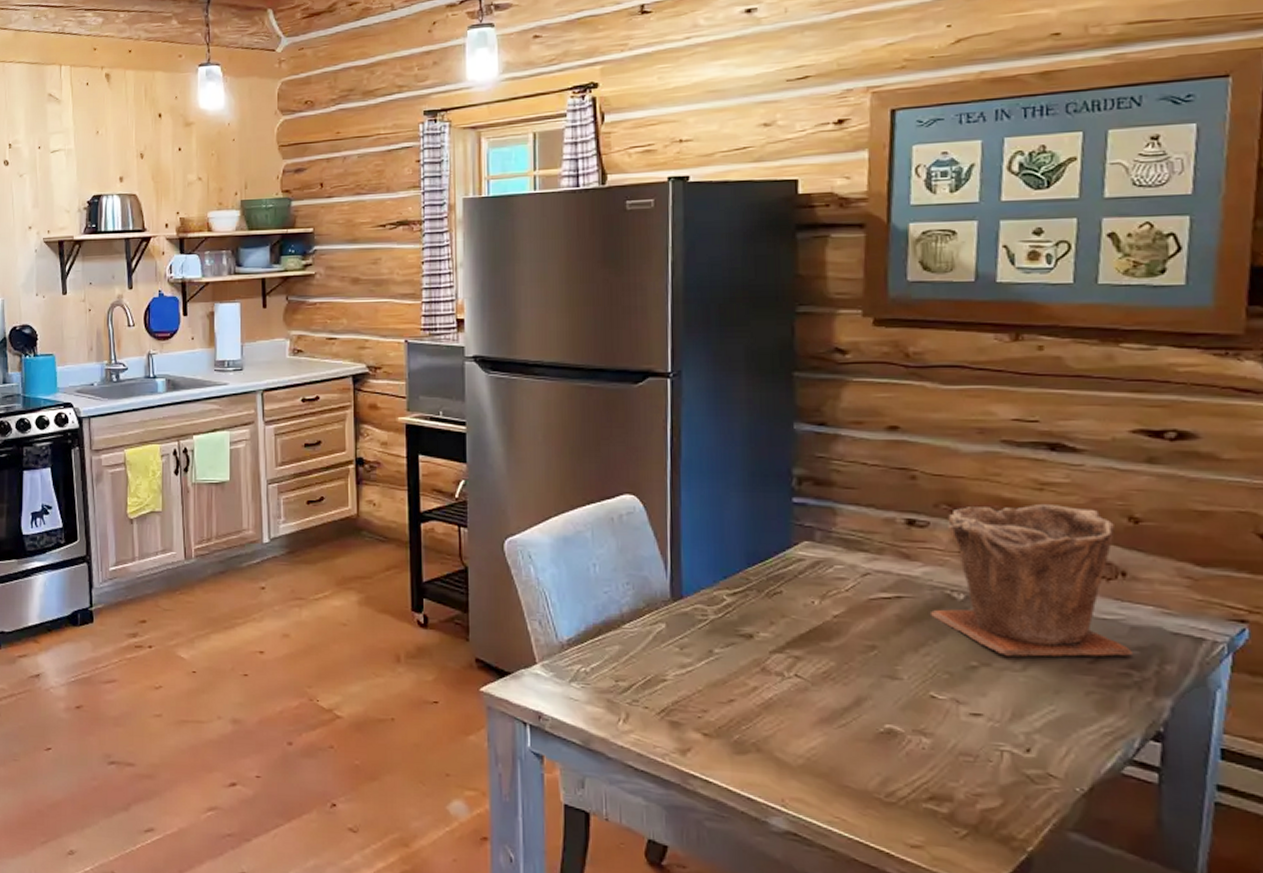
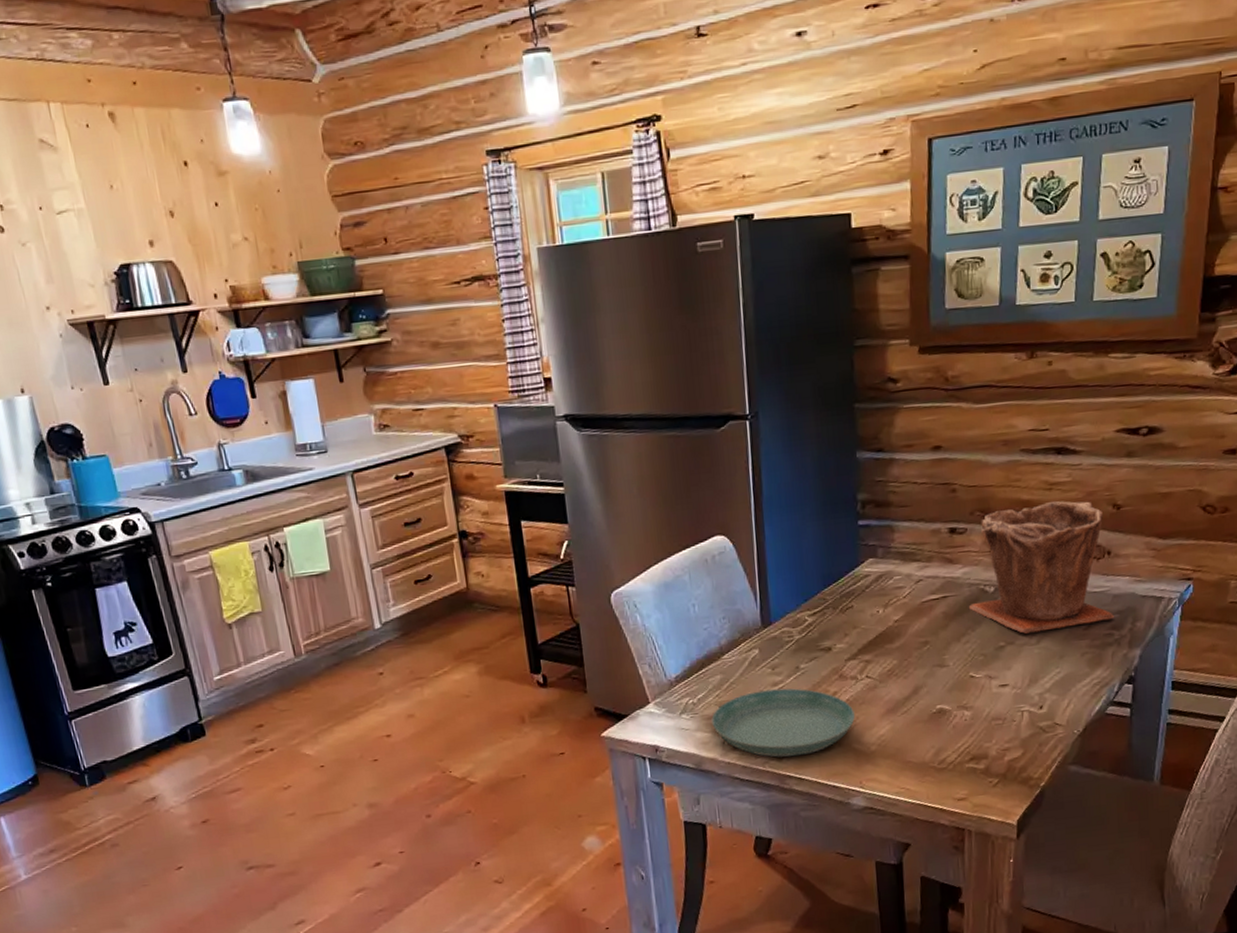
saucer: none [605,670,779,755] -> present [711,688,855,757]

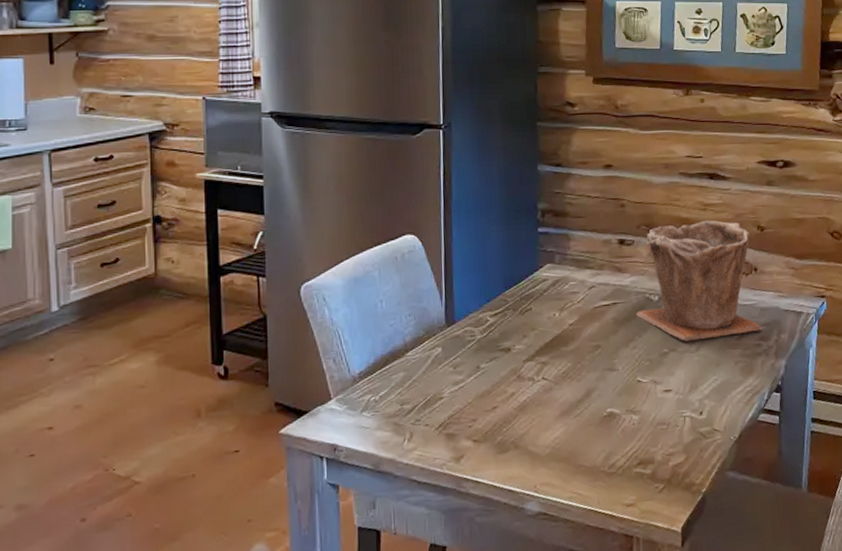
saucer: present [711,688,855,757] -> none [392,387,531,459]

